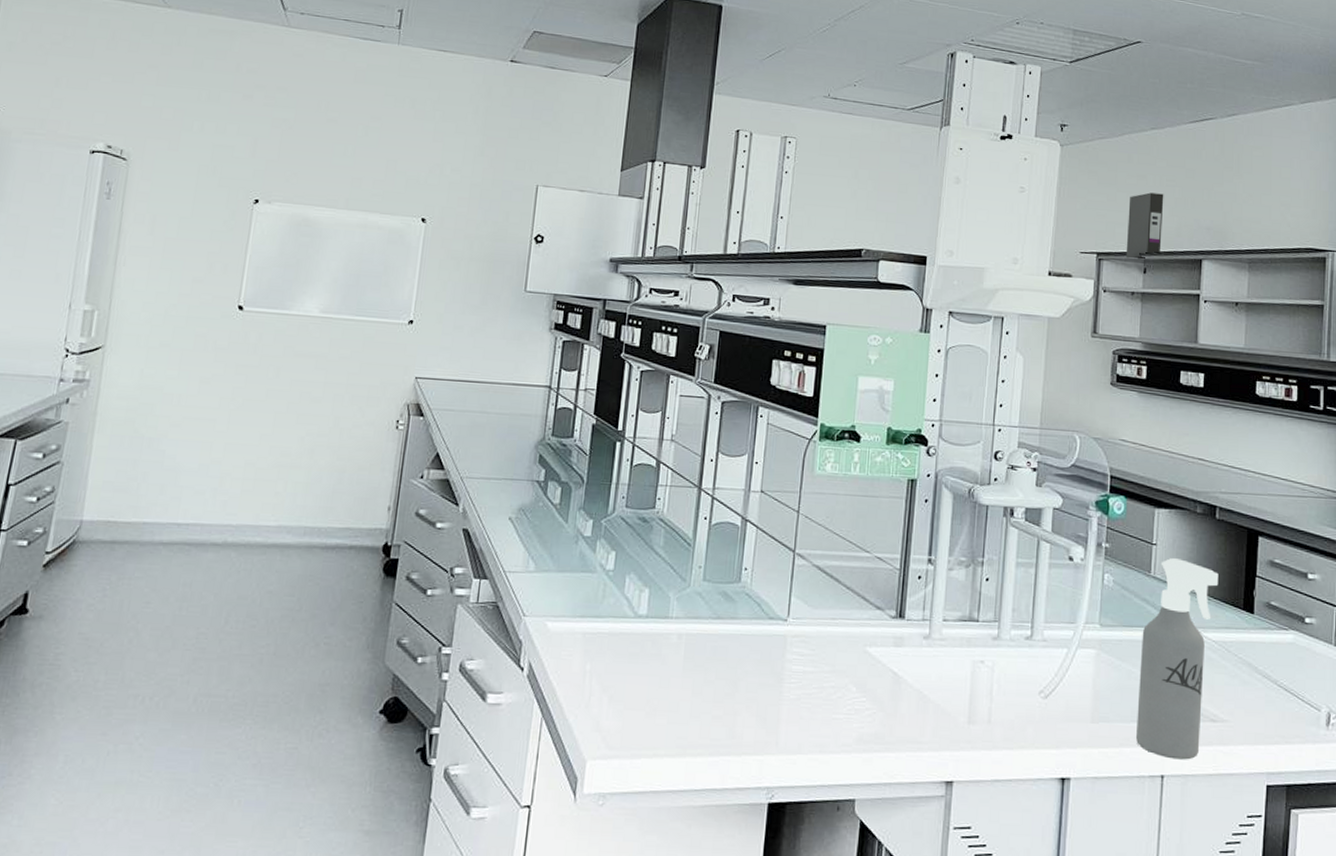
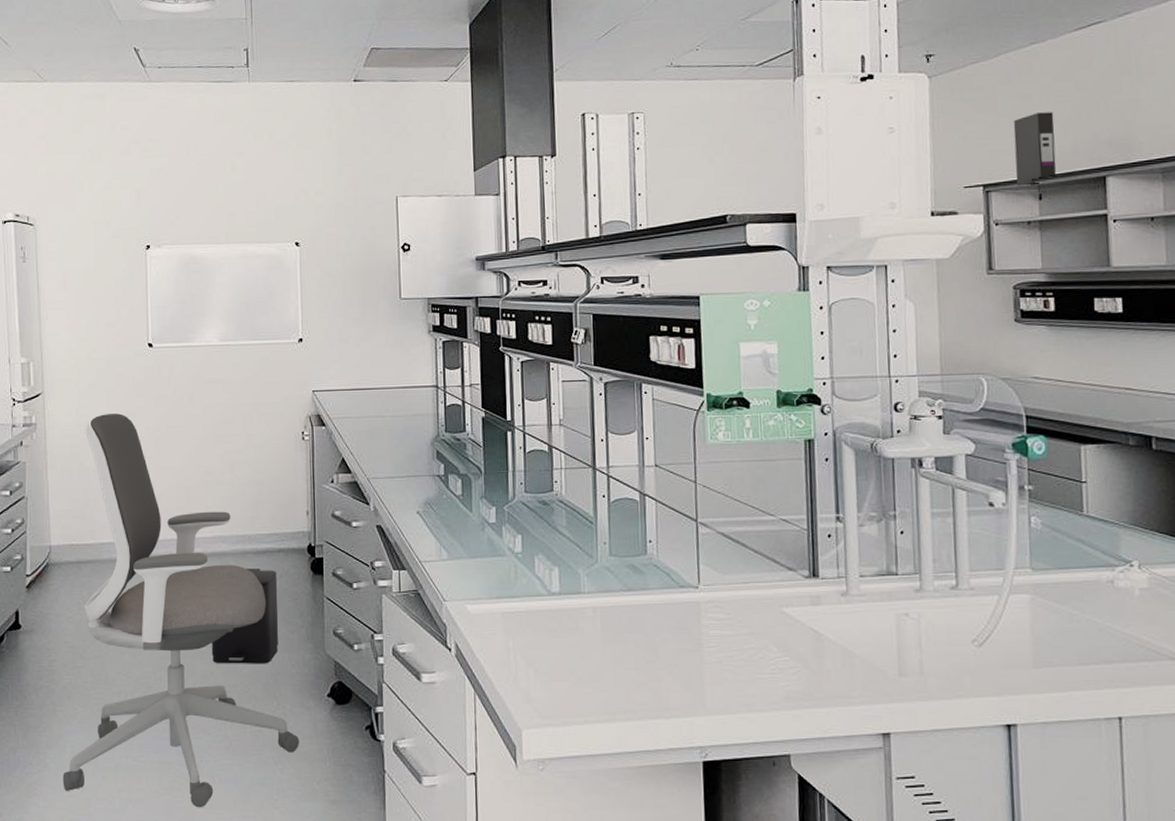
office chair: none [46,377,340,834] -> present [63,413,300,808]
pedal bin: none [253,565,344,673] -> present [211,569,279,664]
spray bottle: present [1136,558,1219,760] -> none [1080,495,1163,700]

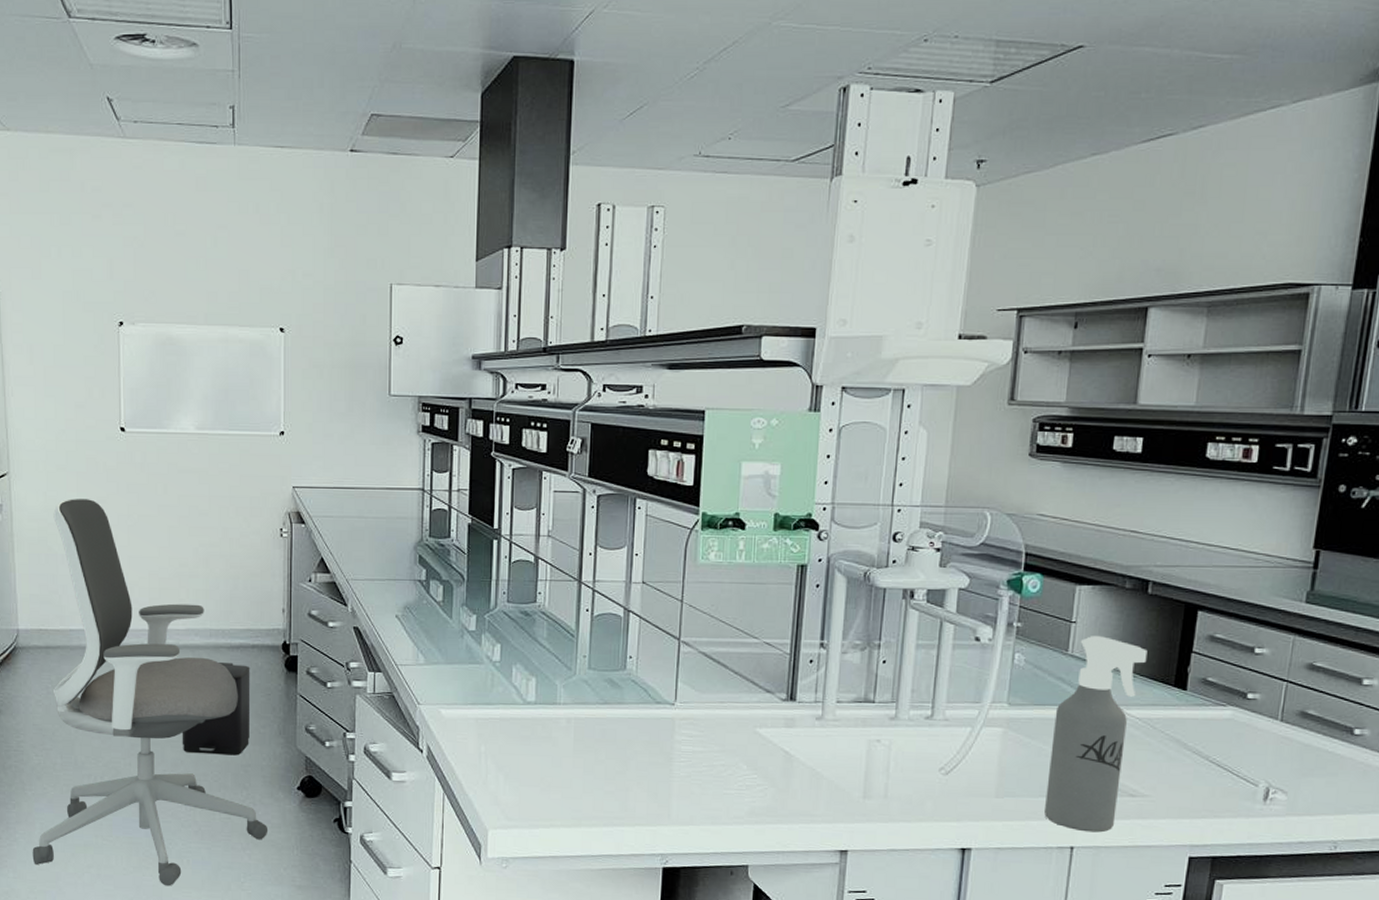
binder: present [1013,112,1057,186] -> none [1053,233,1104,313]
spray bottle: none [1080,495,1163,700] -> present [1044,636,1148,833]

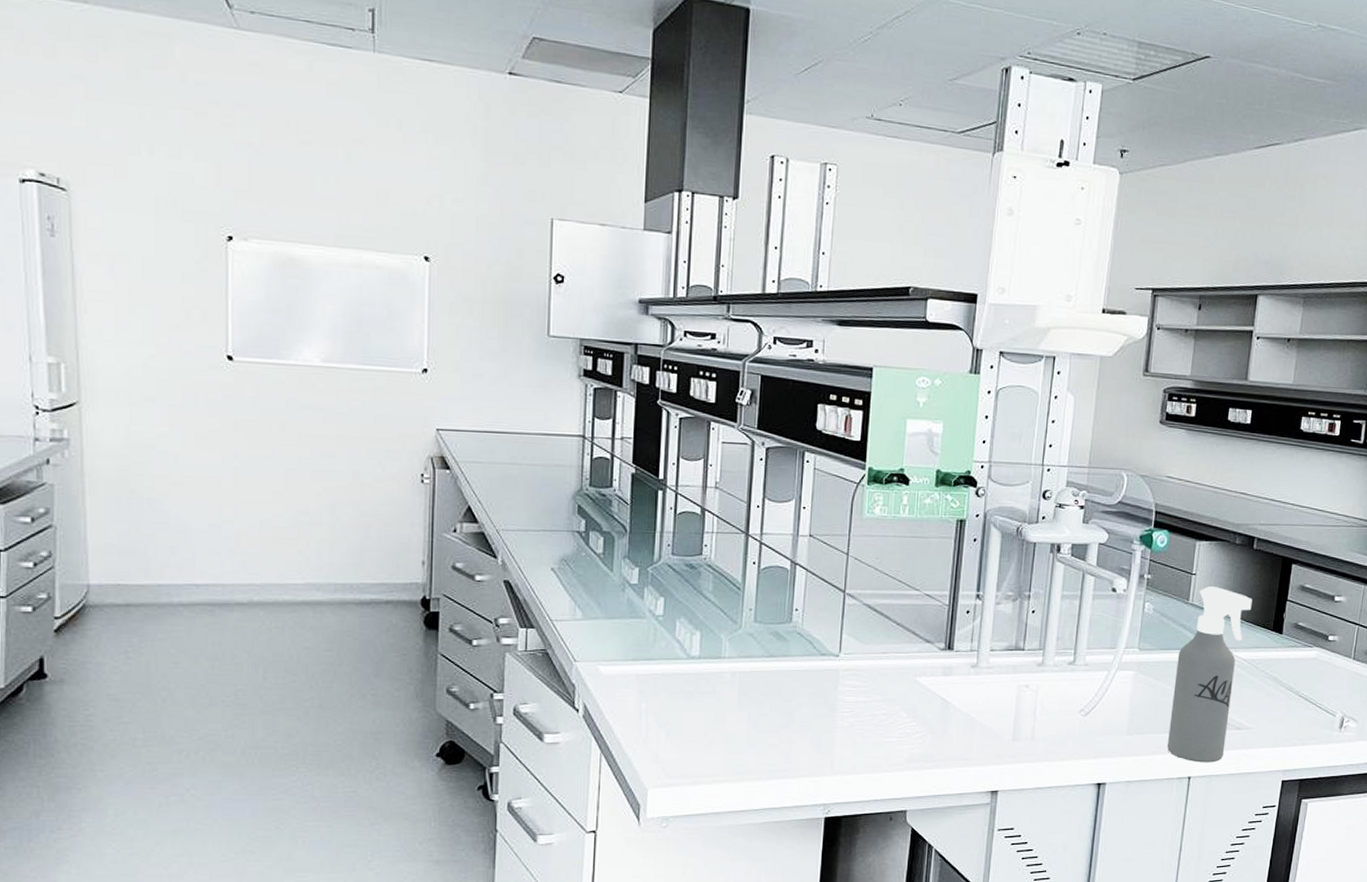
office chair: present [32,499,269,886] -> none [103,434,402,871]
pedal bin: present [182,663,251,756] -> none [298,620,383,722]

